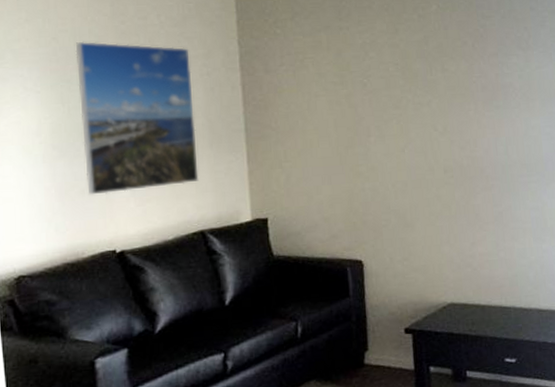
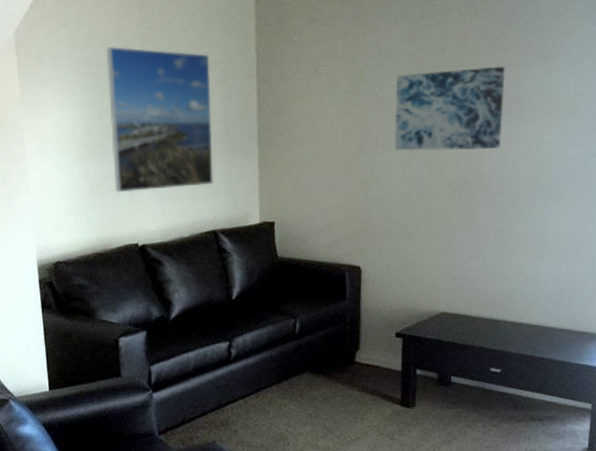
wall art: none [383,56,491,140] -> present [395,66,505,151]

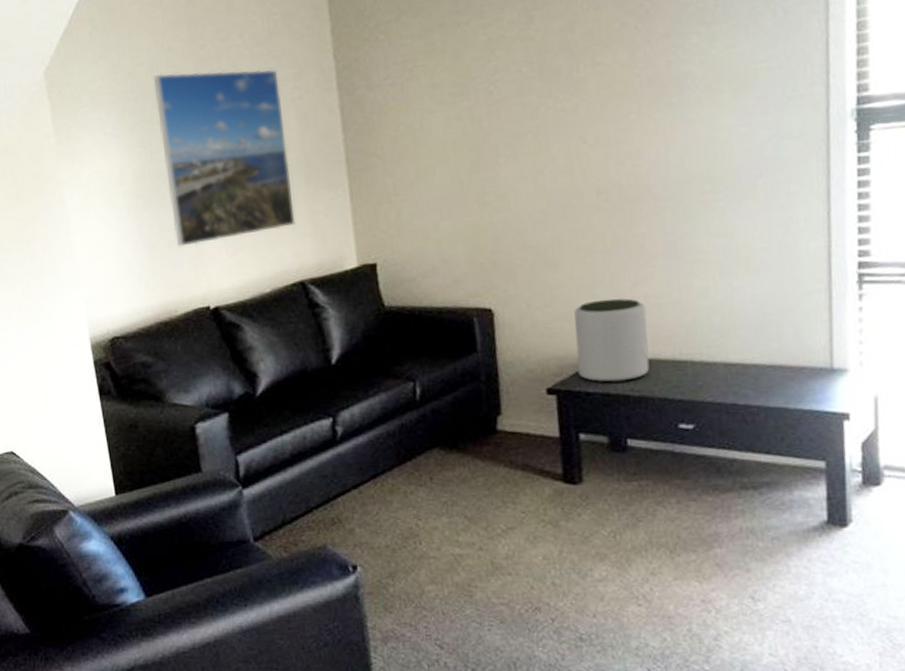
wall art: present [395,66,505,151] -> none [514,39,661,160]
plant pot: none [421,267,476,332] -> present [574,298,650,383]

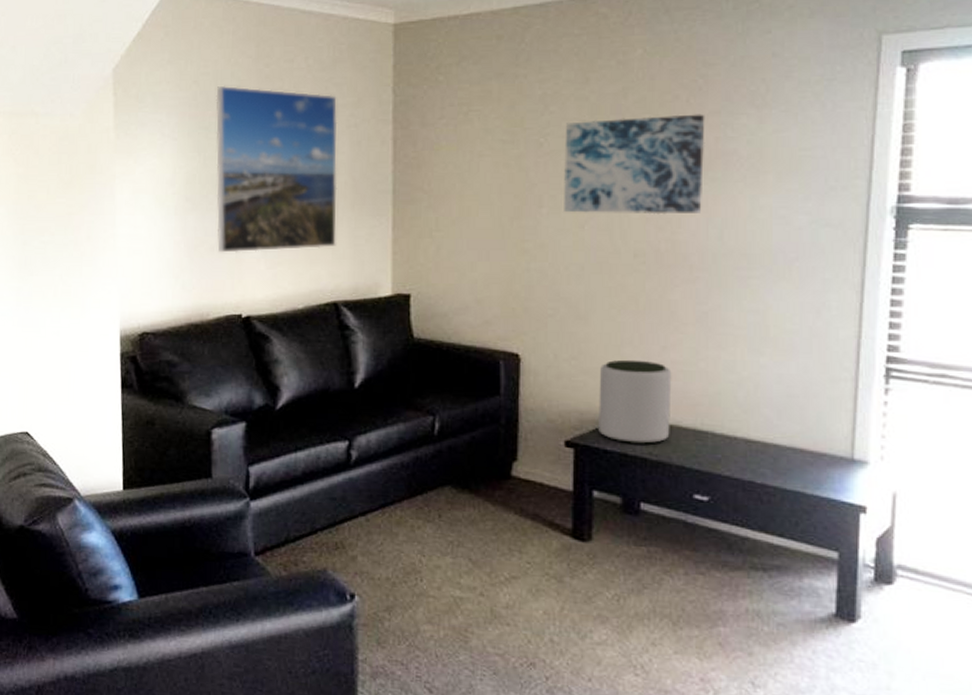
wall art: none [514,39,661,160] -> present [564,114,705,215]

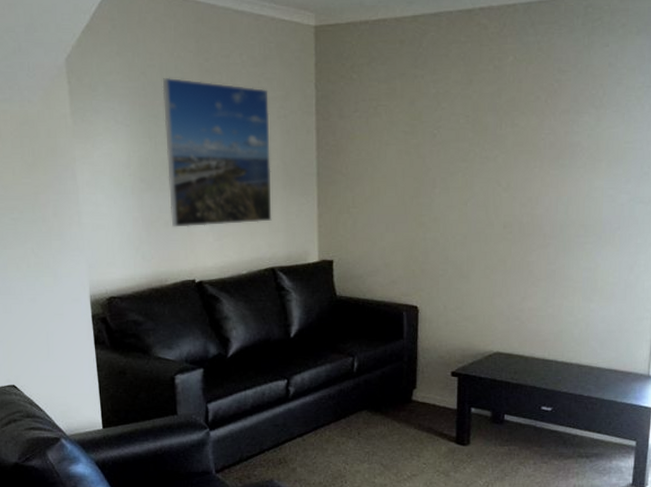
wall art: present [564,114,705,215] -> none [452,112,559,194]
plant pot: present [598,359,672,444] -> none [476,308,529,371]

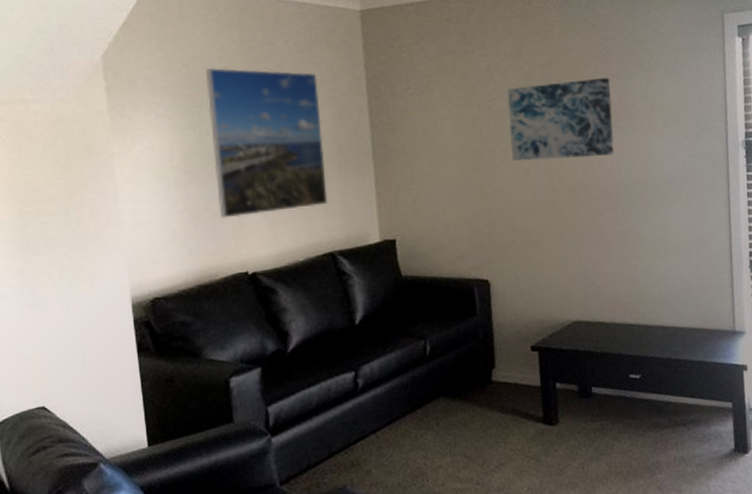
wall art: none [452,112,559,194] -> present [508,77,614,162]

